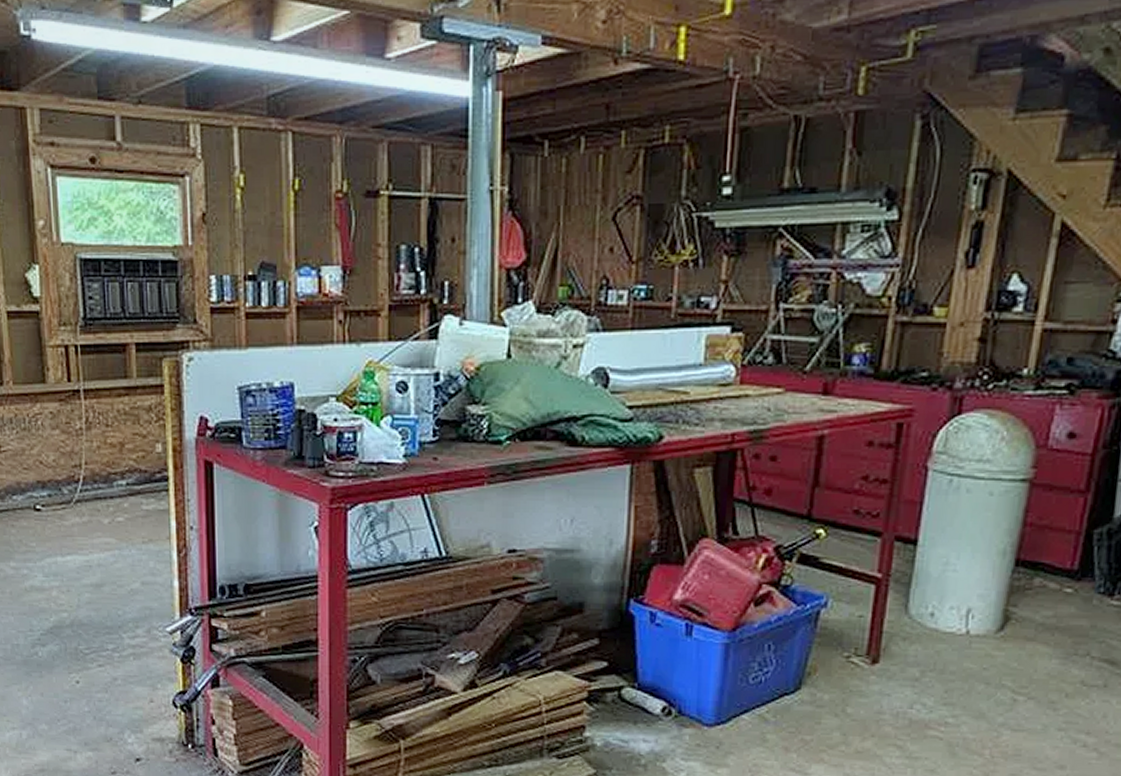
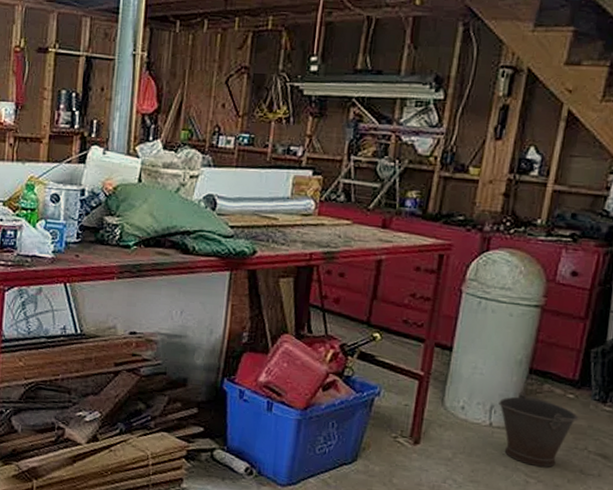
bucket: none [977,588,1079,682] -> present [498,391,579,468]

